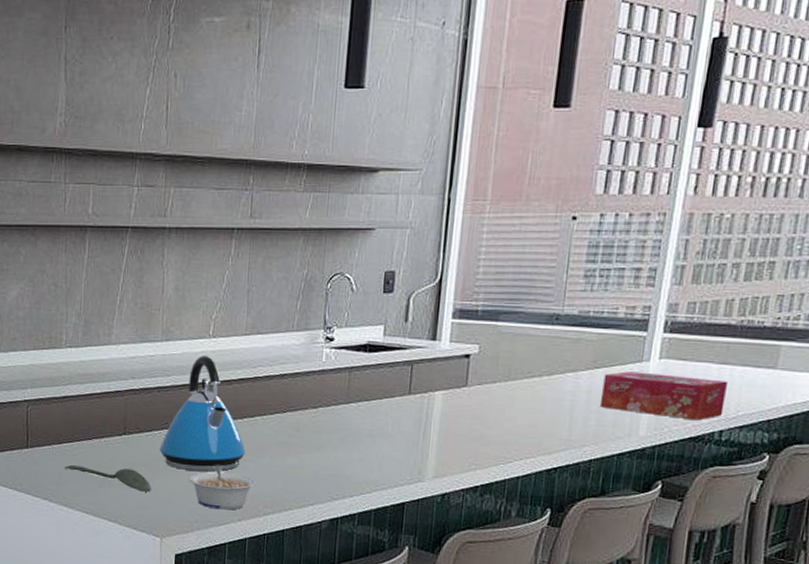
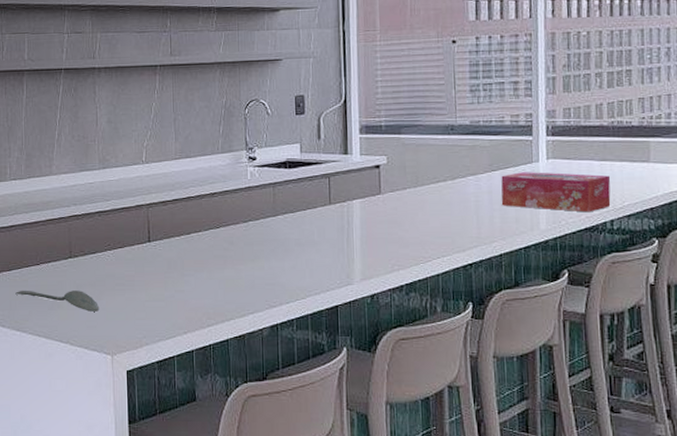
kettle: present [159,356,246,472] -> none [104,180,185,288]
legume: present [189,465,256,510] -> none [134,281,197,324]

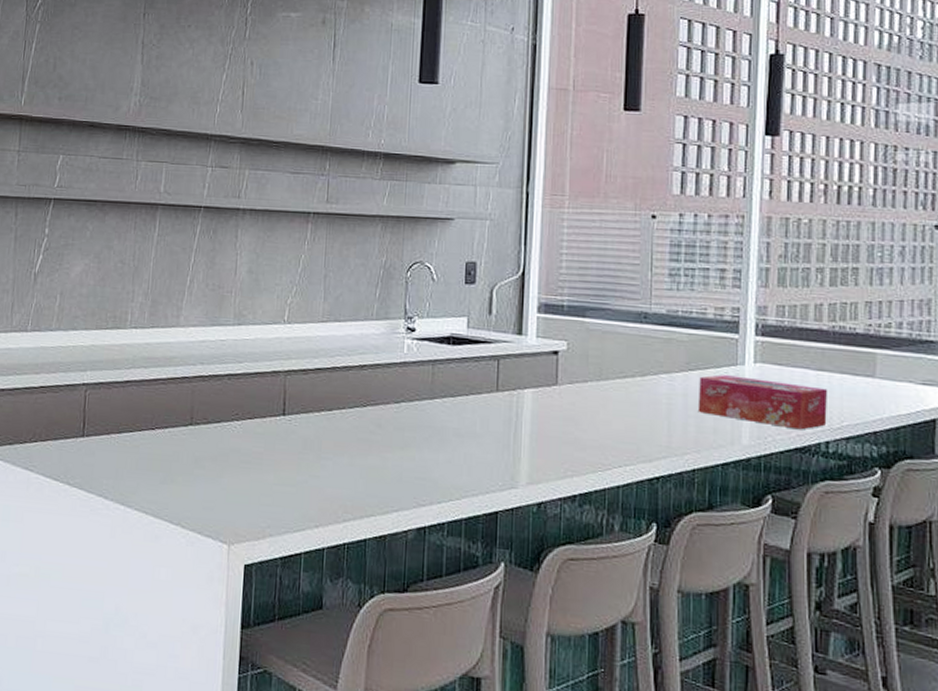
spoon: present [15,290,100,312] -> none [123,457,220,491]

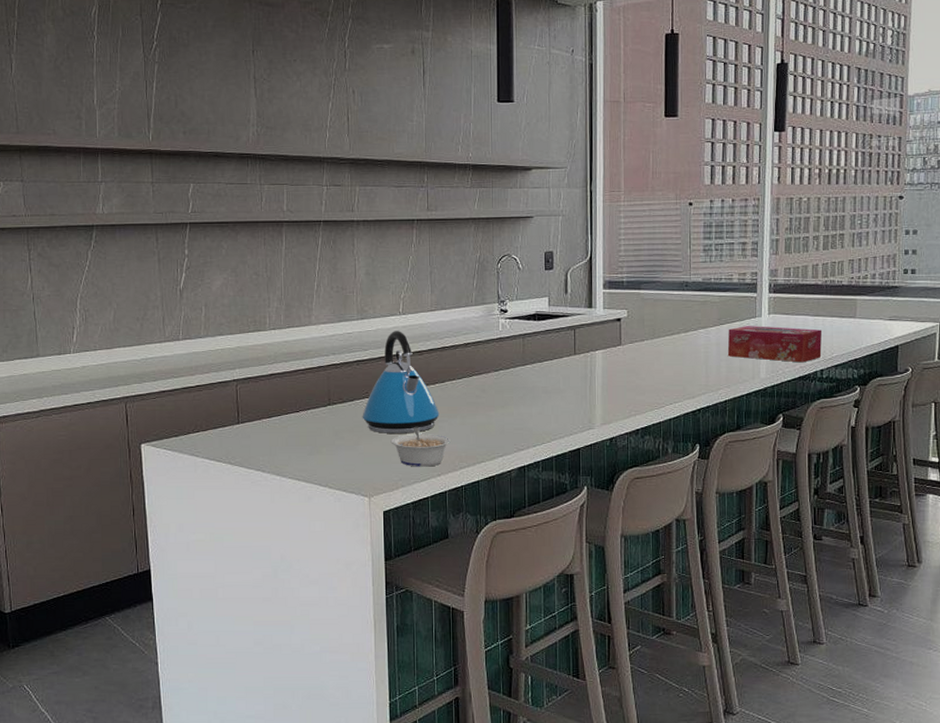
kettle: none [228,342,323,470] -> present [362,331,440,433]
legume: none [260,462,334,515] -> present [390,427,451,467]

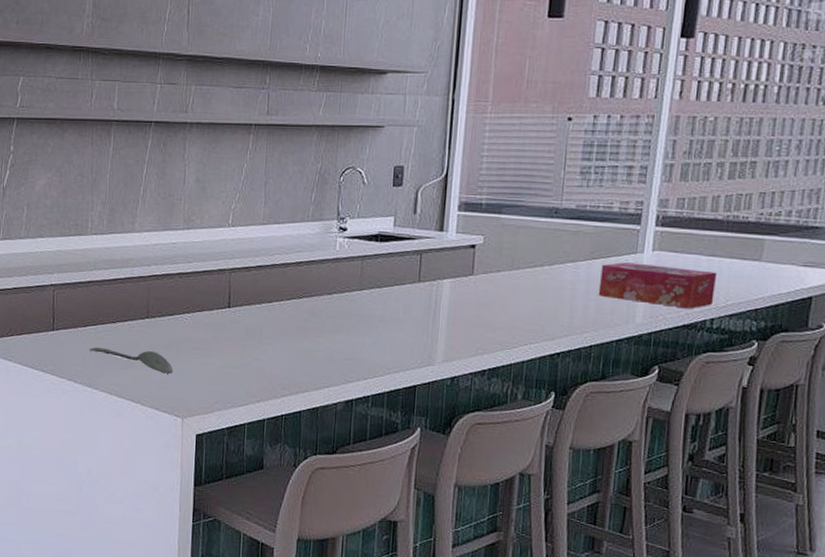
spoon: none [275,436,358,456] -> present [89,347,174,374]
kettle: present [362,331,440,433] -> none [181,244,264,354]
legume: present [390,427,451,467] -> none [209,348,273,392]

